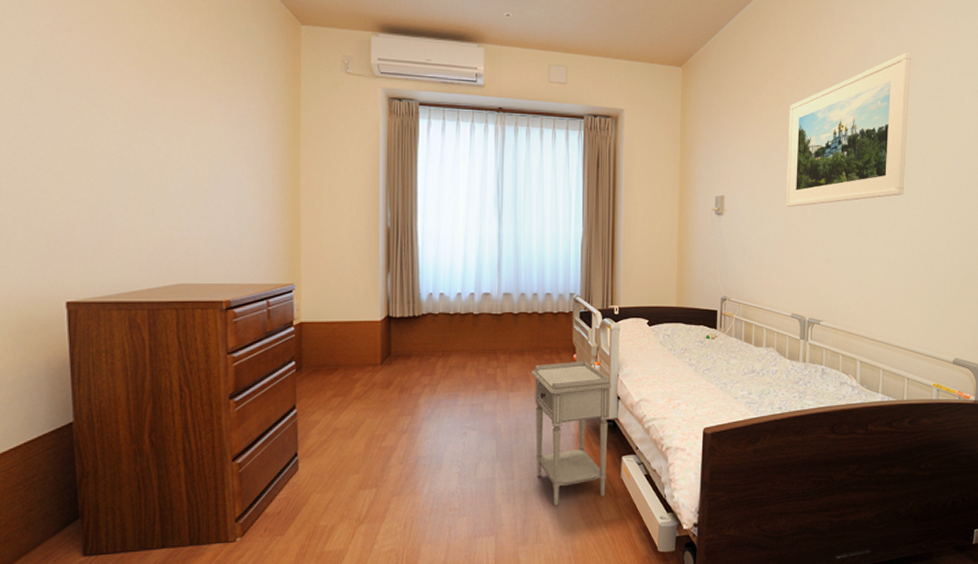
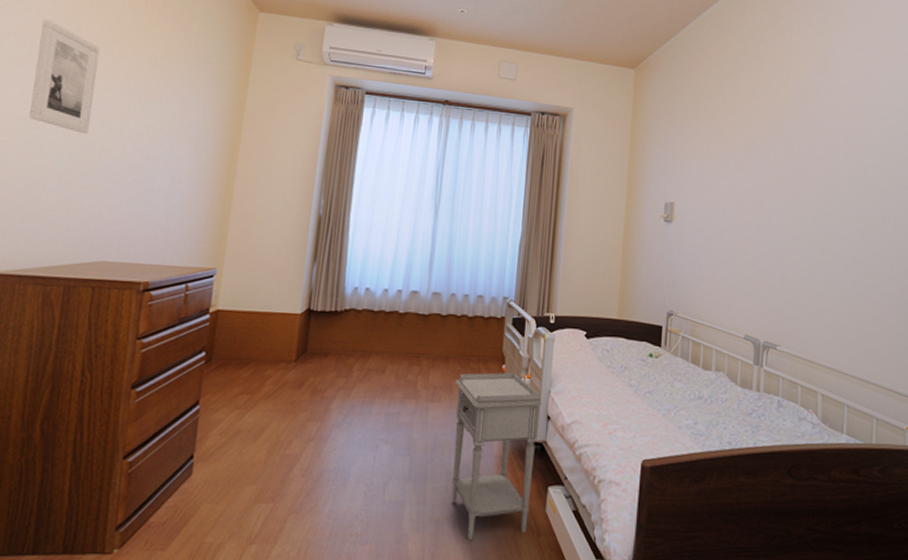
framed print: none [76,43,146,160] -> present [29,19,101,134]
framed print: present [785,52,911,207] -> none [740,65,875,219]

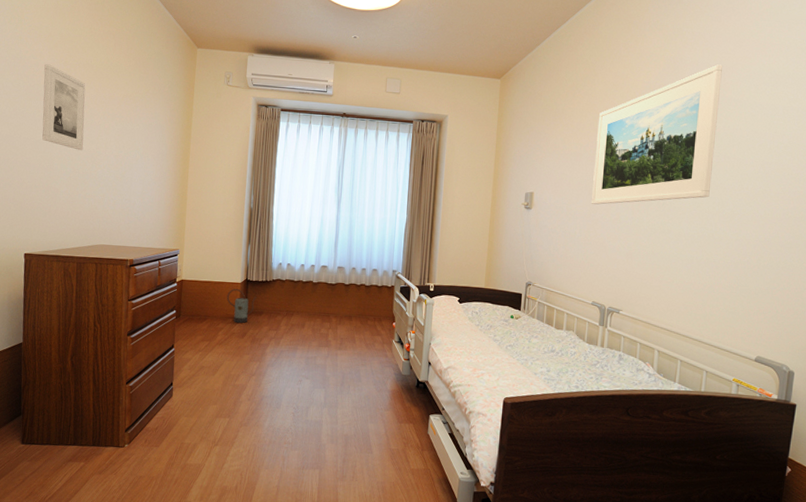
watering can: none [279,322,323,369] -> present [227,289,258,324]
nightstand: present [451,372,541,540] -> none [356,328,424,451]
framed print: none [740,65,875,219] -> present [591,64,722,205]

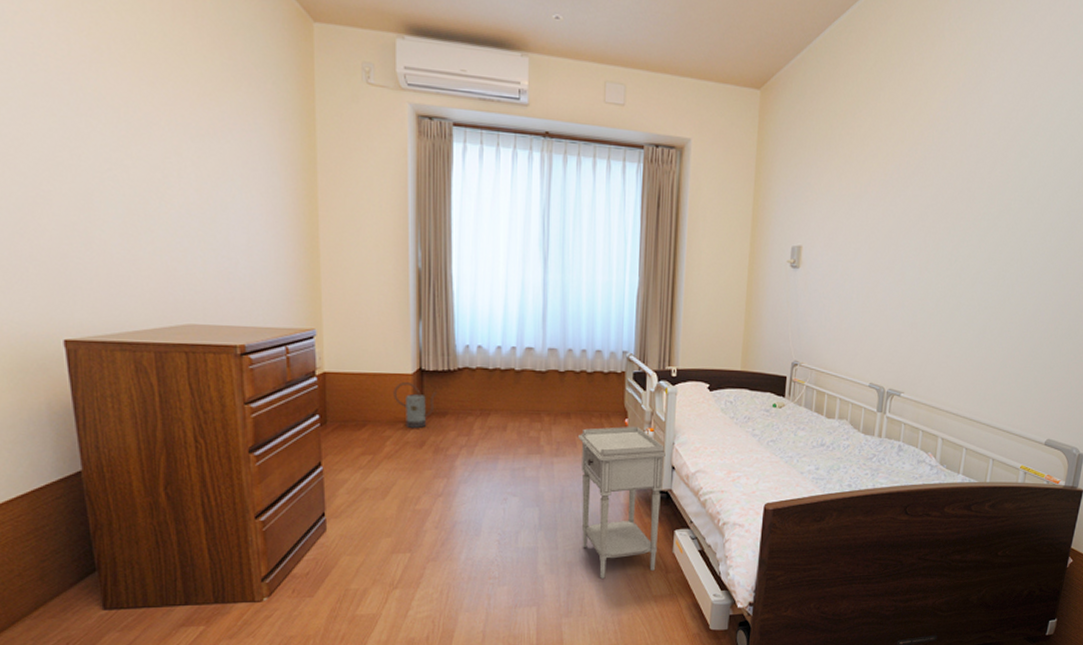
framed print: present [42,64,86,150] -> none [52,35,141,180]
nightstand: none [356,328,424,451] -> present [578,427,666,579]
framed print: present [591,64,722,205] -> none [871,80,1032,262]

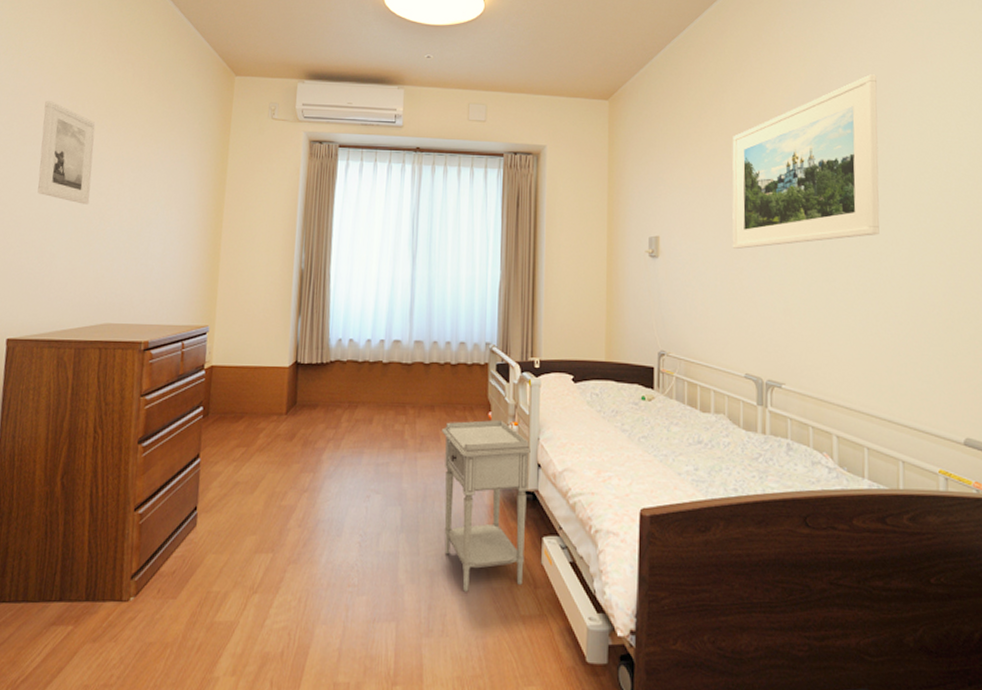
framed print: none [52,35,141,180] -> present [37,101,96,205]
watering can: present [393,382,438,429] -> none [270,375,311,422]
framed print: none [871,80,1032,262] -> present [732,74,880,249]

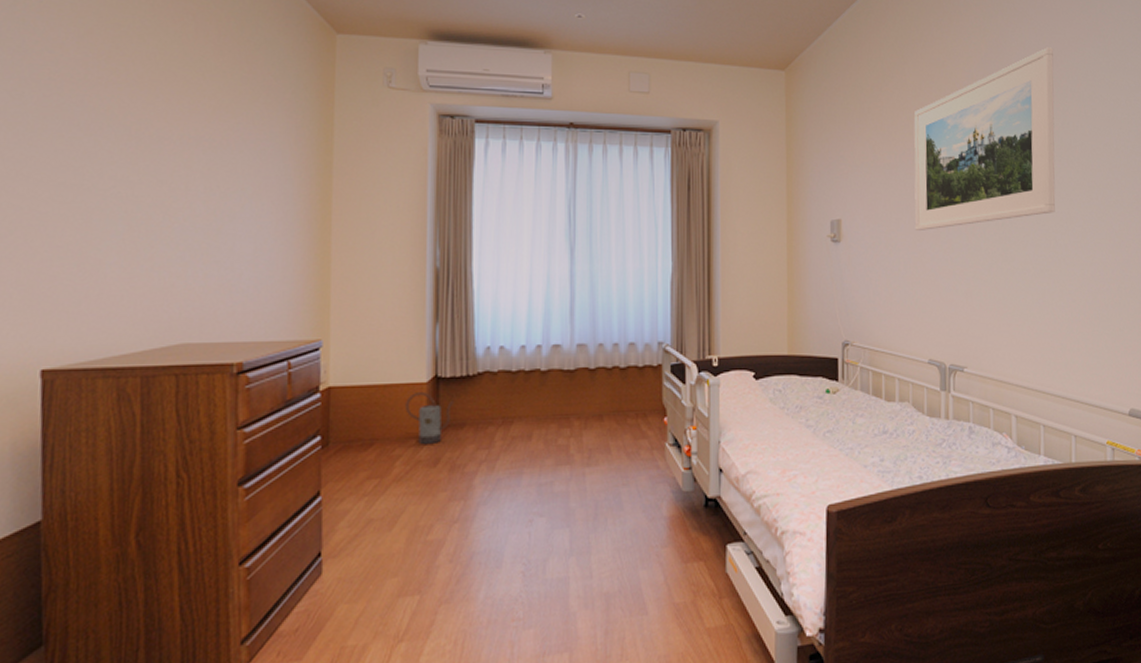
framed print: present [37,101,96,205] -> none [68,61,147,196]
watering can: none [270,375,311,422] -> present [405,392,455,445]
nightstand: present [442,420,531,592] -> none [613,426,711,611]

